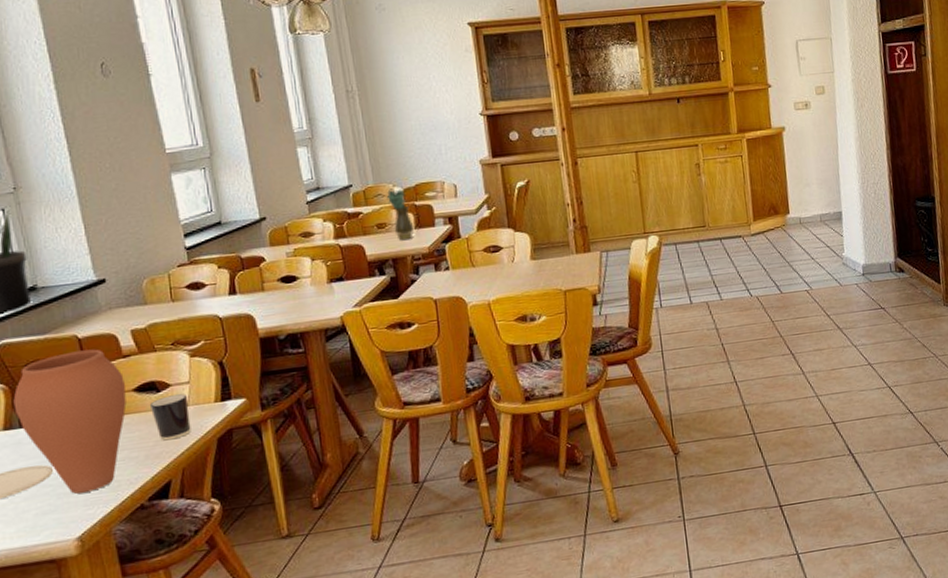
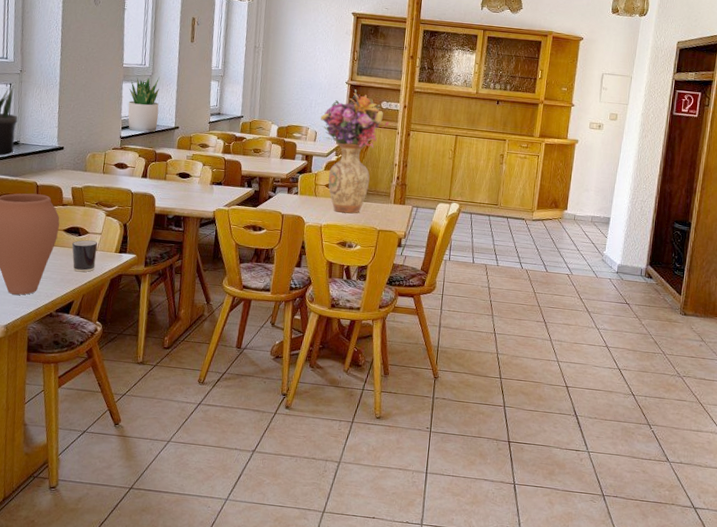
planter: none [182,156,236,237] -> present [128,76,160,133]
vase: present [386,188,415,241] -> none [265,125,280,166]
flower arrangement: none [457,120,552,281] -> present [320,89,393,214]

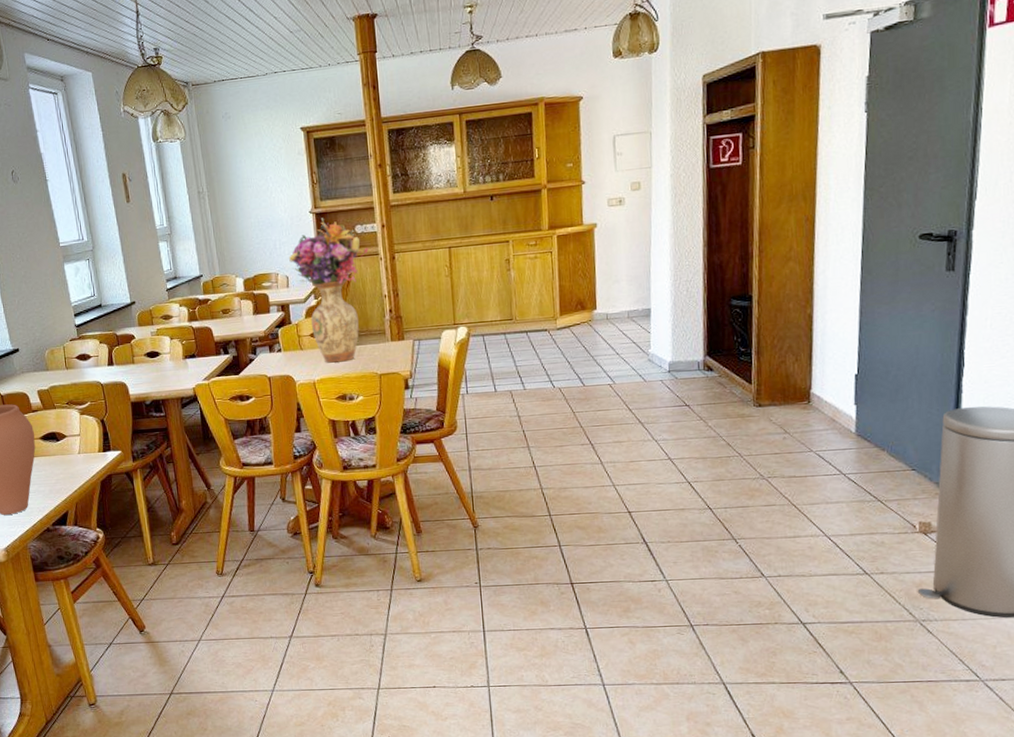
mug: present [71,240,98,273] -> none [51,444,82,480]
planter: present [128,76,160,133] -> none [72,249,112,317]

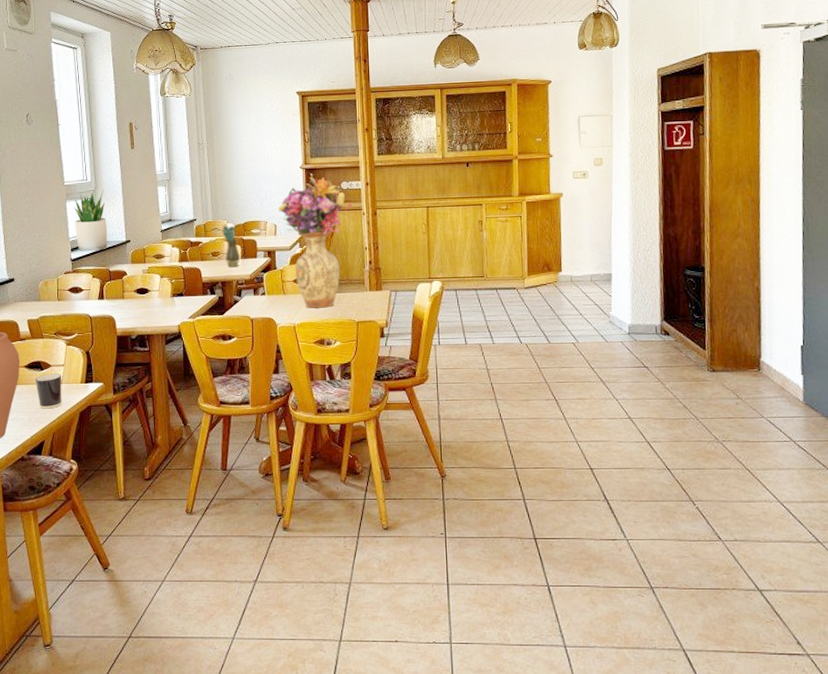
mug: none [51,444,82,480] -> present [35,374,62,409]
planter: none [72,249,112,317] -> present [74,190,108,252]
vase: none [230,279,253,325] -> present [221,224,241,268]

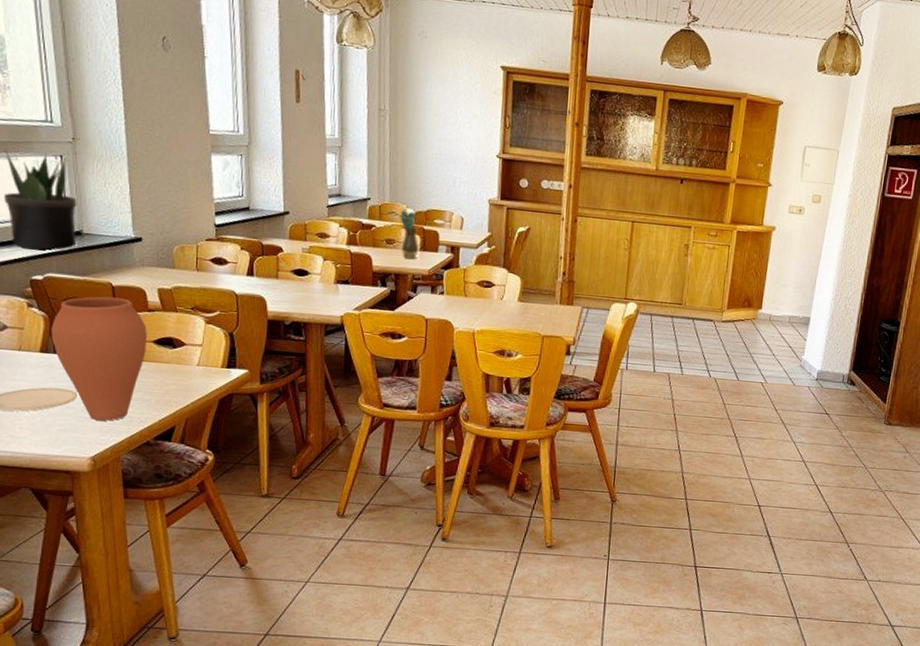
mug: present [35,374,62,409] -> none [165,353,199,392]
planter: present [74,190,108,252] -> none [221,147,262,219]
flower arrangement: present [278,173,356,308] -> none [467,165,556,317]

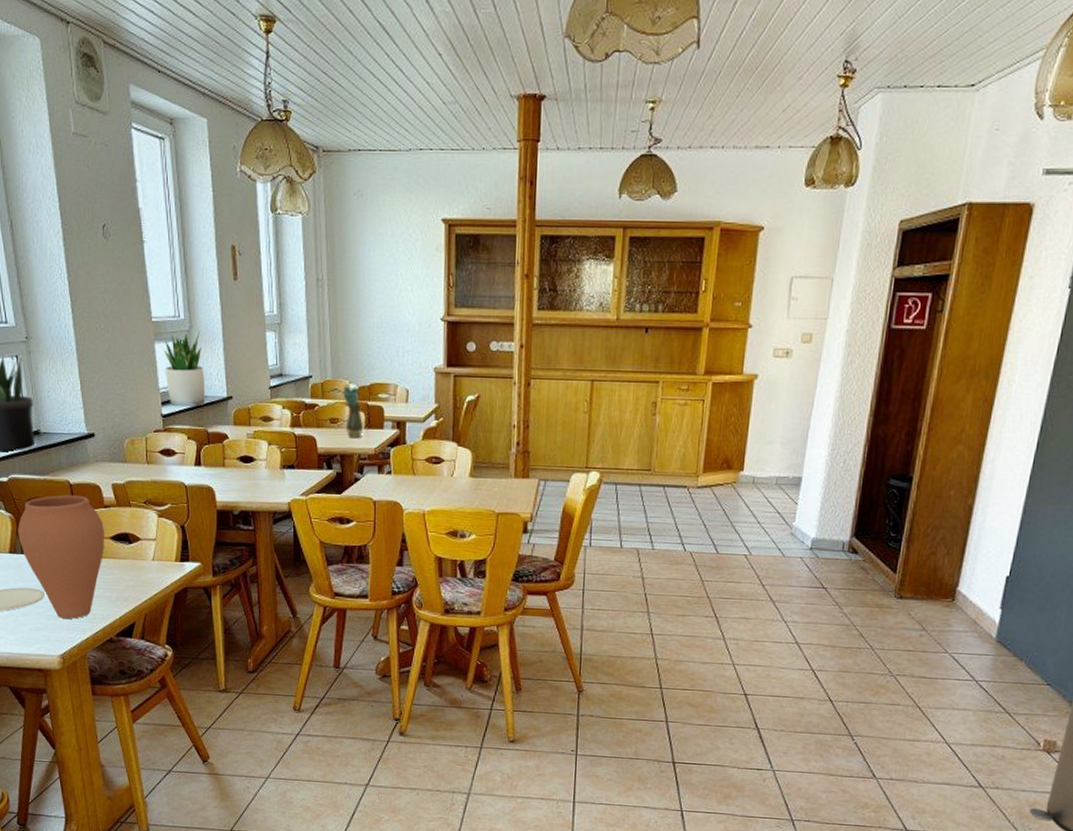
planter: none [221,147,262,219] -> present [164,331,205,407]

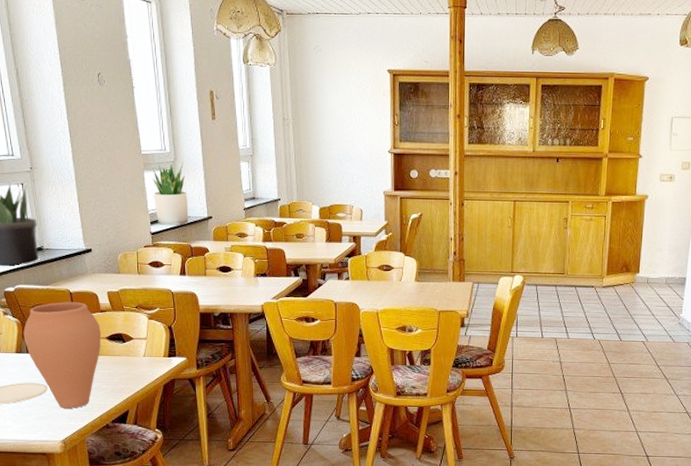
vase: present [342,385,364,439] -> none [306,206,325,251]

